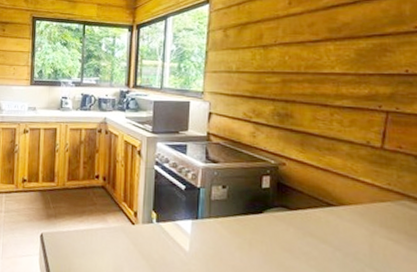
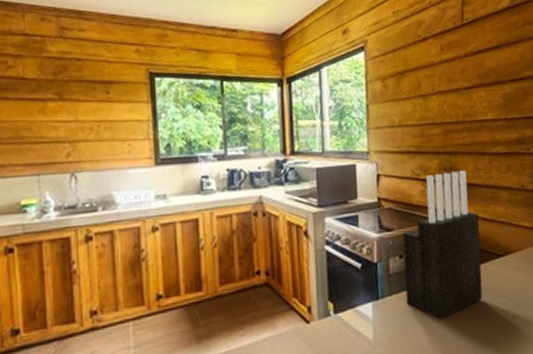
knife block: none [224,118,312,250] -> present [402,170,483,319]

